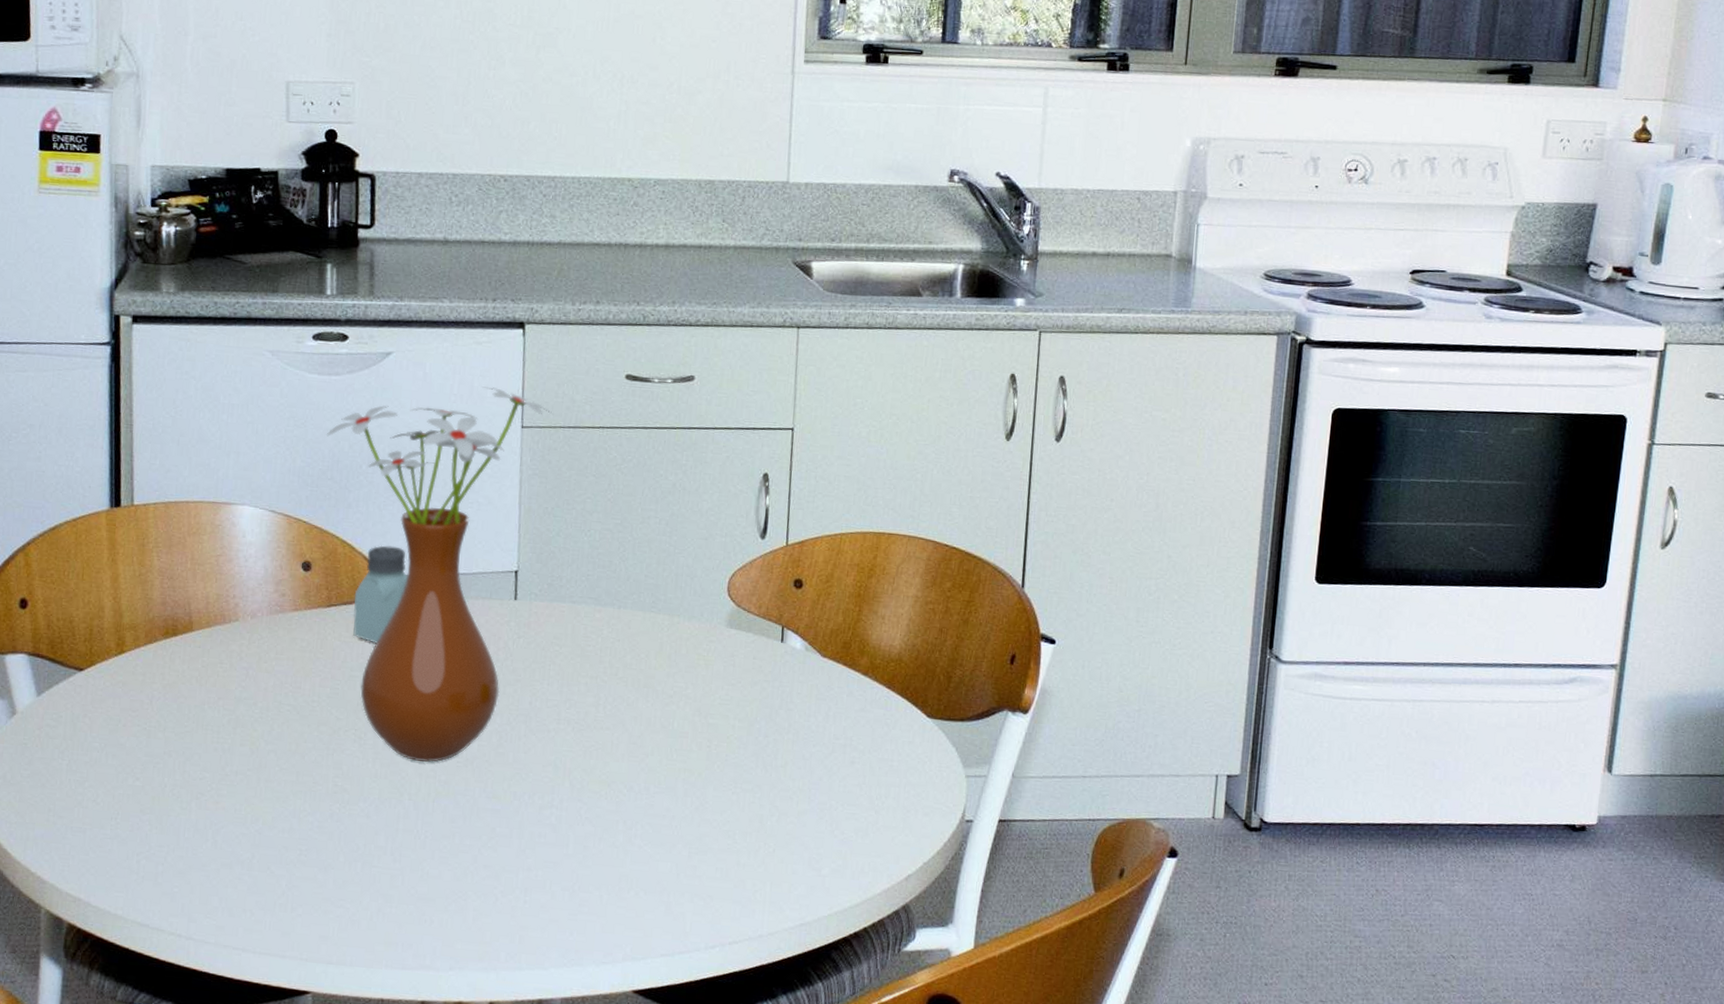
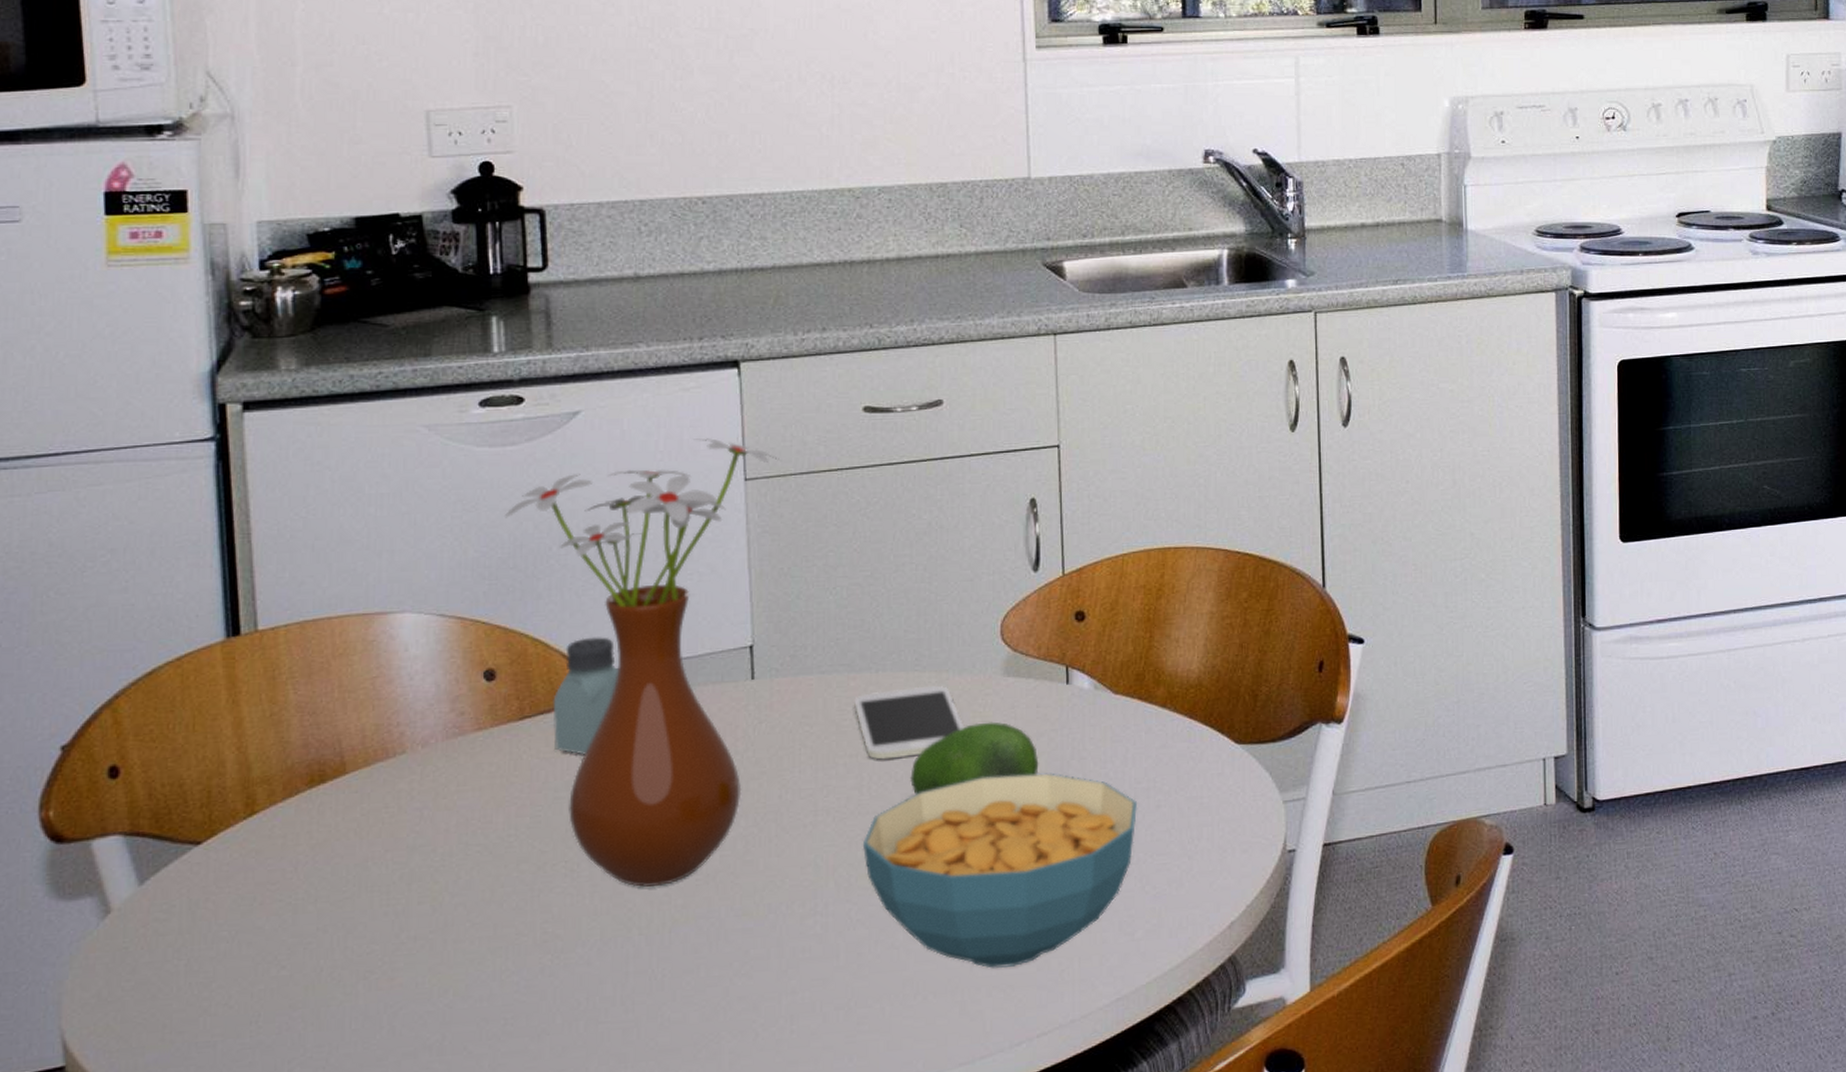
cereal bowl: none [594,712,835,880] -> present [862,773,1138,968]
smartphone: none [598,625,690,686] -> present [854,685,965,760]
fruit: none [639,665,751,719] -> present [910,721,1039,795]

